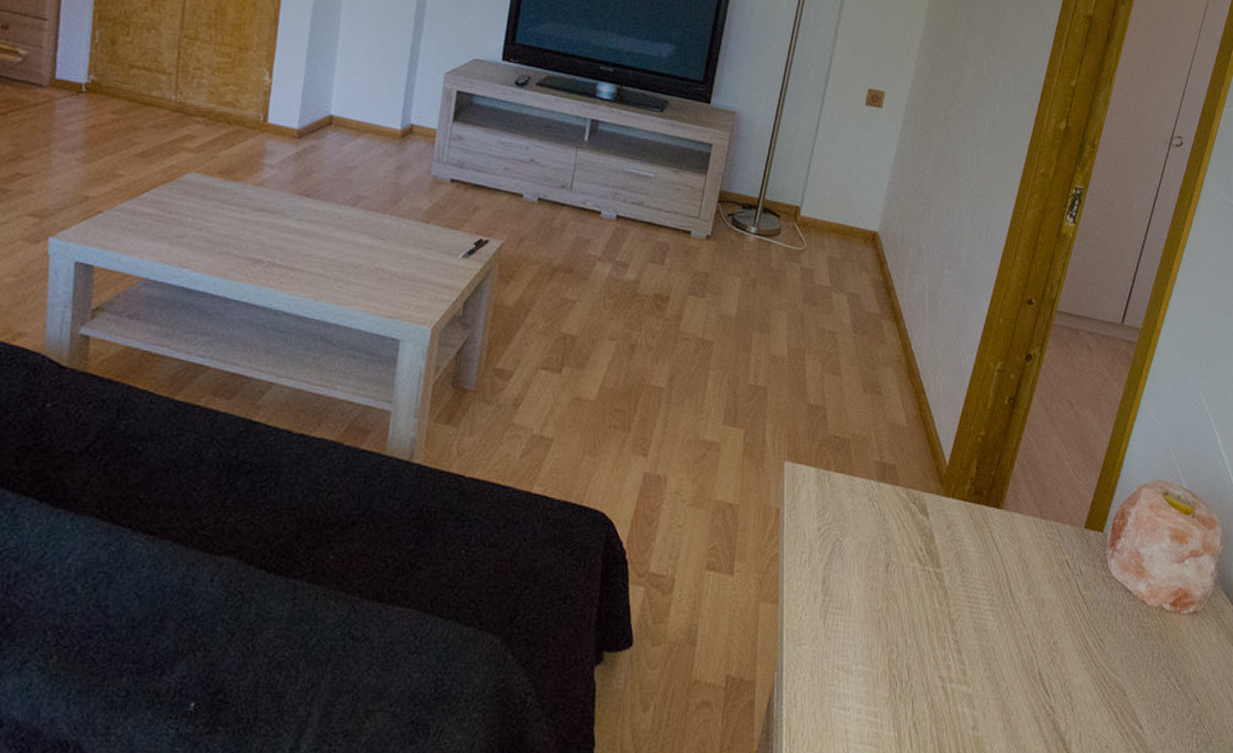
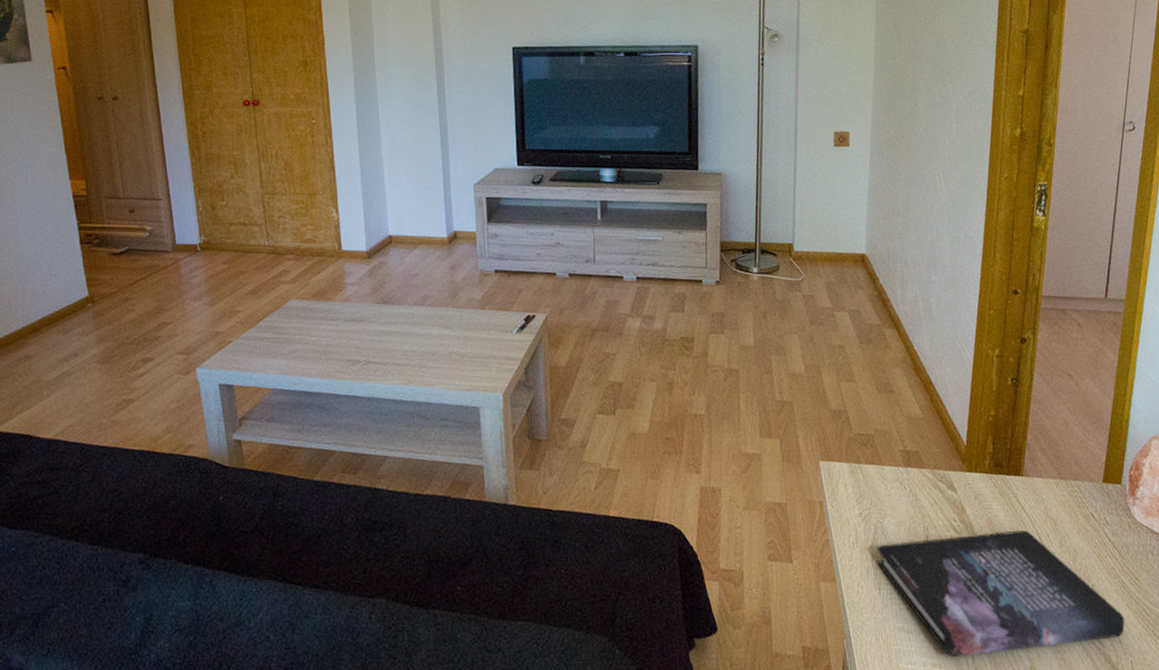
book: none [827,567,1082,707] -> present [877,530,1125,658]

